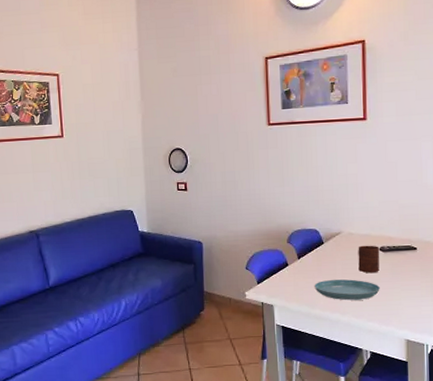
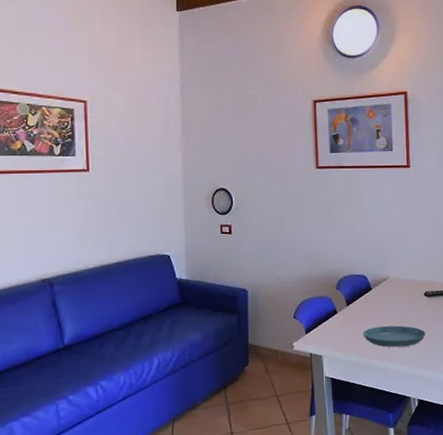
cup: present [358,245,380,273] -> none [404,290,425,318]

